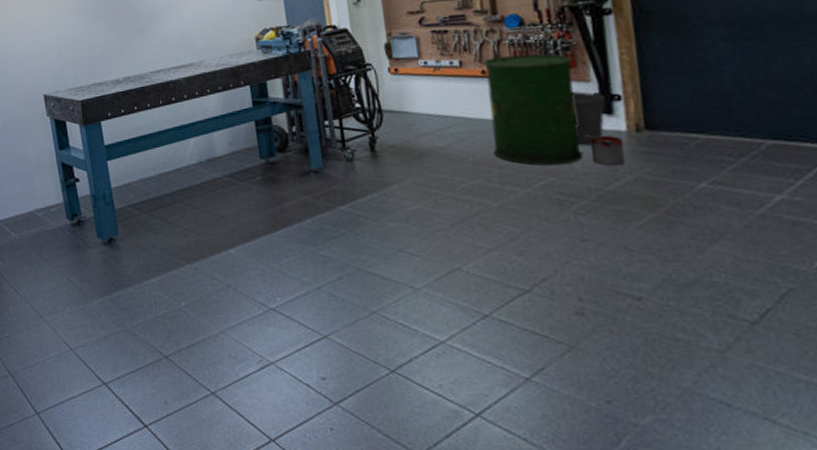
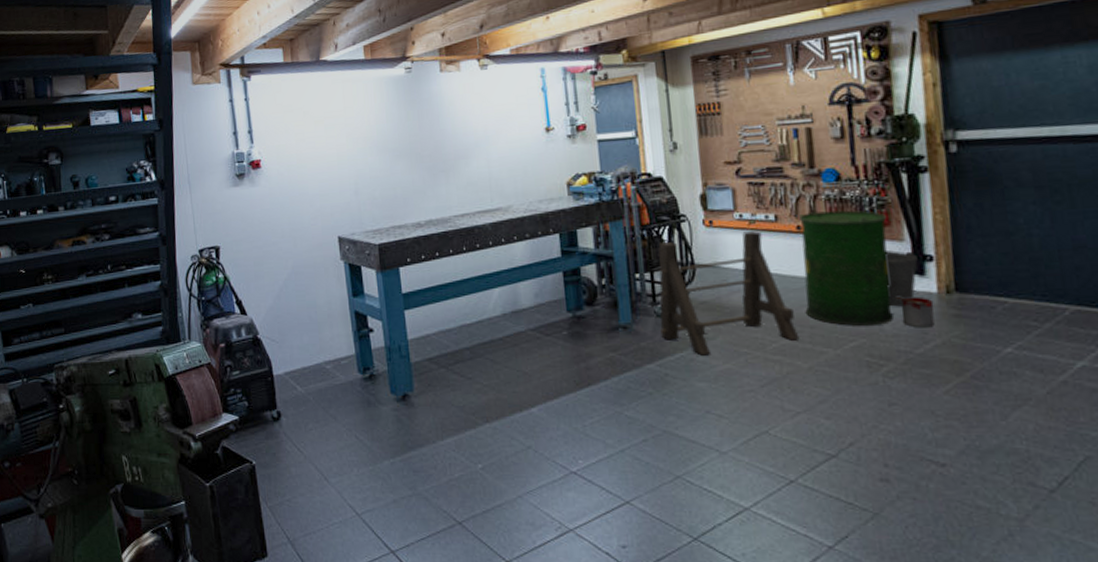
sawhorse: none [345,77,489,197] -> present [658,231,800,356]

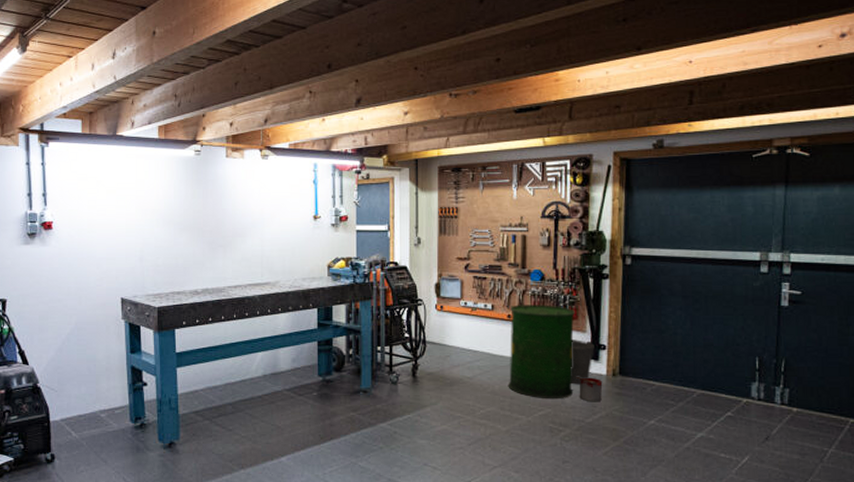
sawhorse: present [658,231,800,356] -> none [392,317,502,418]

